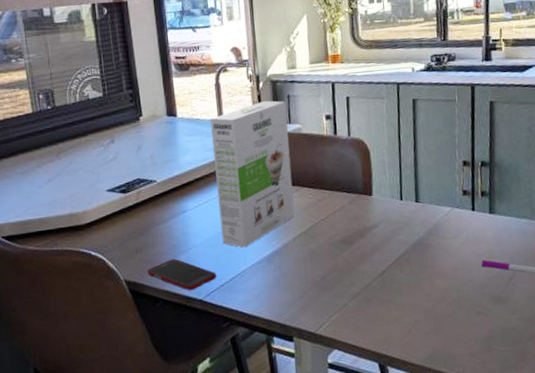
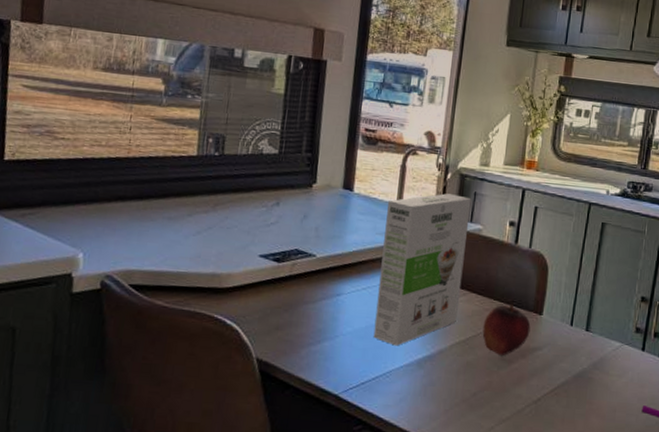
cell phone: present [147,259,217,291] -> none [283,344,360,383]
fruit: none [319,191,364,239] -> present [482,305,531,356]

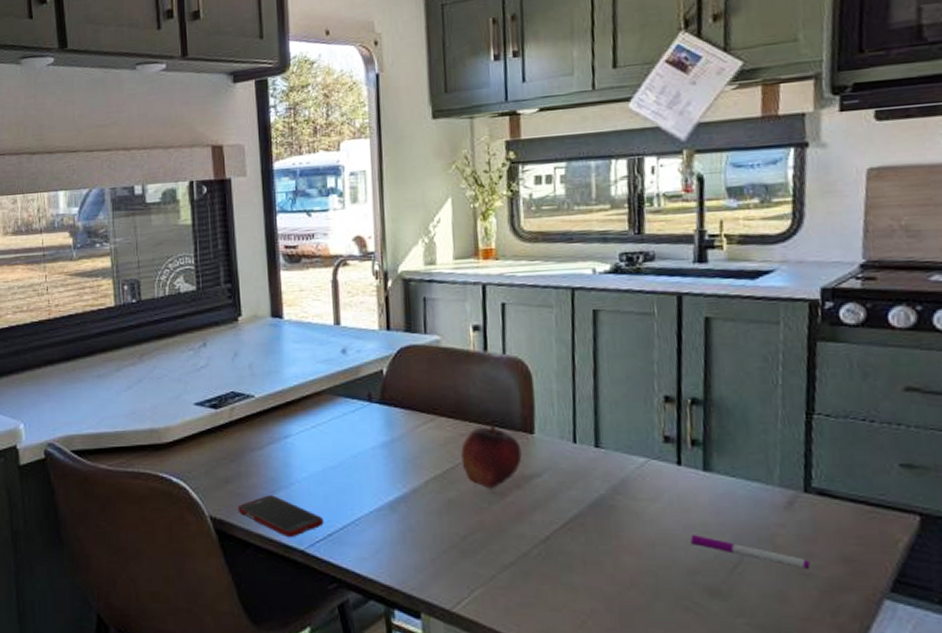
cell phone: none [283,344,360,383] -> present [237,495,324,538]
cereal box: present [373,193,472,346] -> none [324,304,427,489]

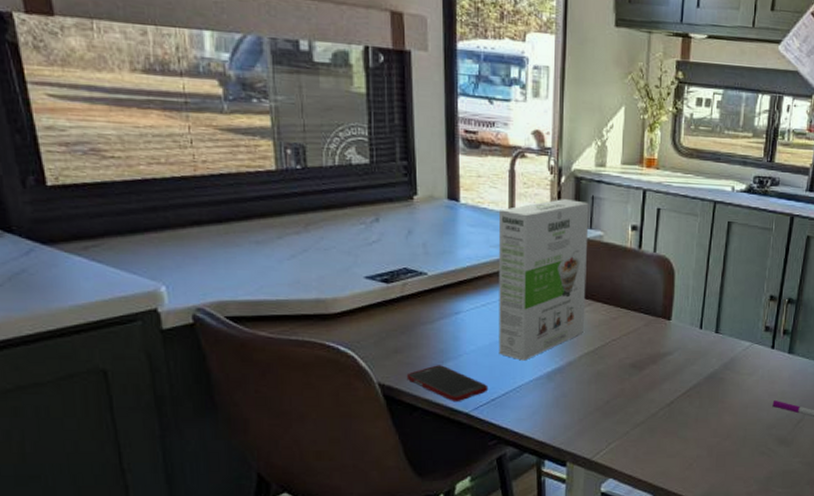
cereal box: none [324,304,427,489] -> present [498,199,589,361]
fruit: present [461,426,522,488] -> none [611,312,660,363]

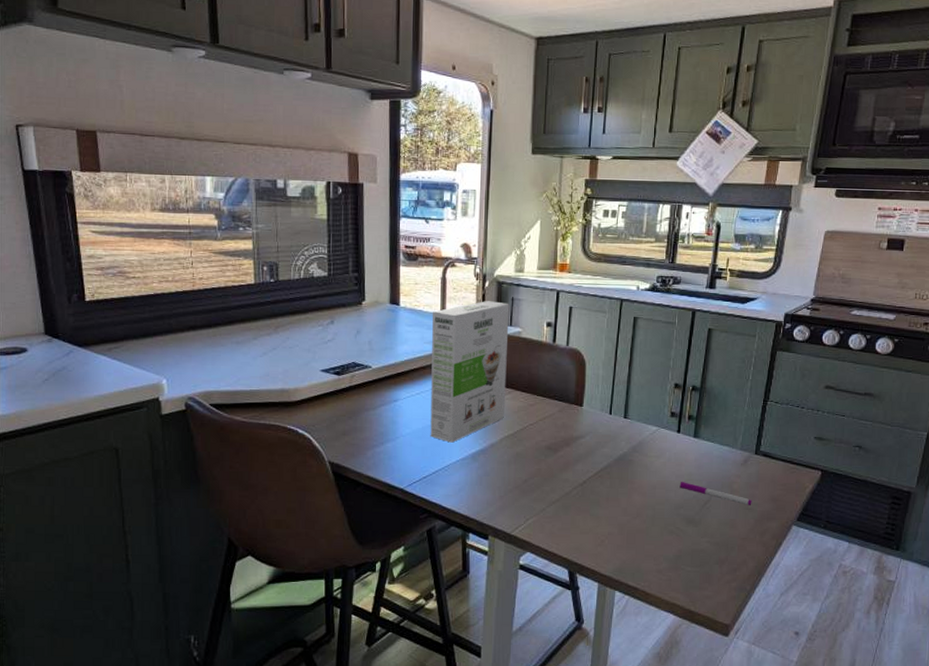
cell phone: present [406,365,489,402] -> none [352,446,421,479]

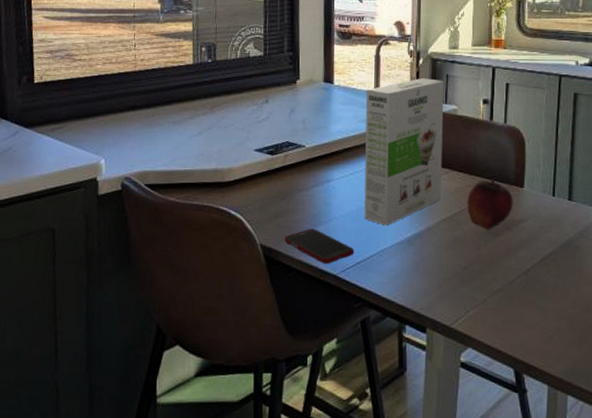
cell phone: none [352,446,421,479] -> present [284,228,355,265]
fruit: none [529,399,573,445] -> present [467,180,513,229]

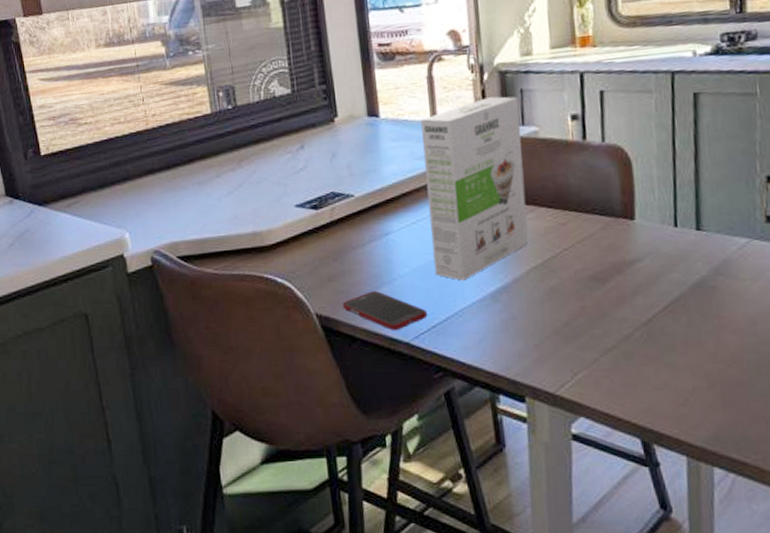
fruit: present [467,180,513,229] -> none [561,213,623,275]

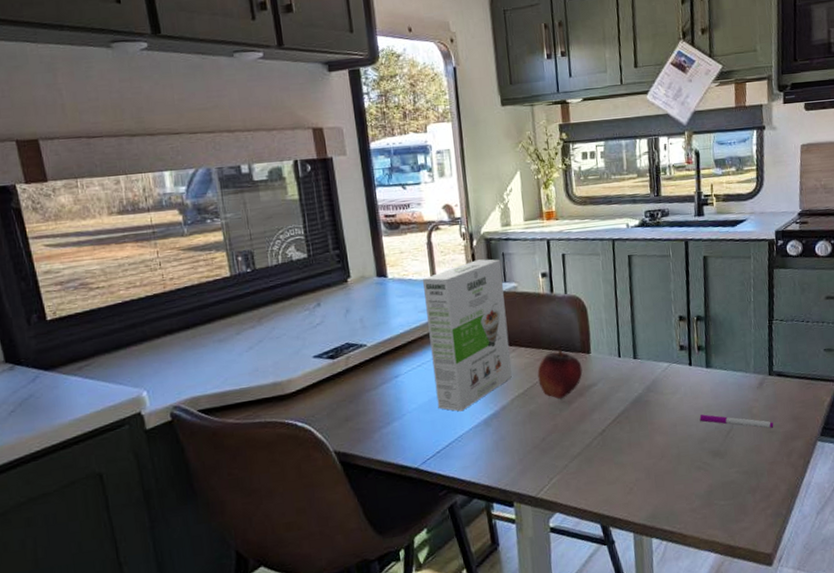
cell phone: present [342,291,428,331] -> none [358,426,433,460]
fruit: none [561,213,623,275] -> present [537,350,583,399]

